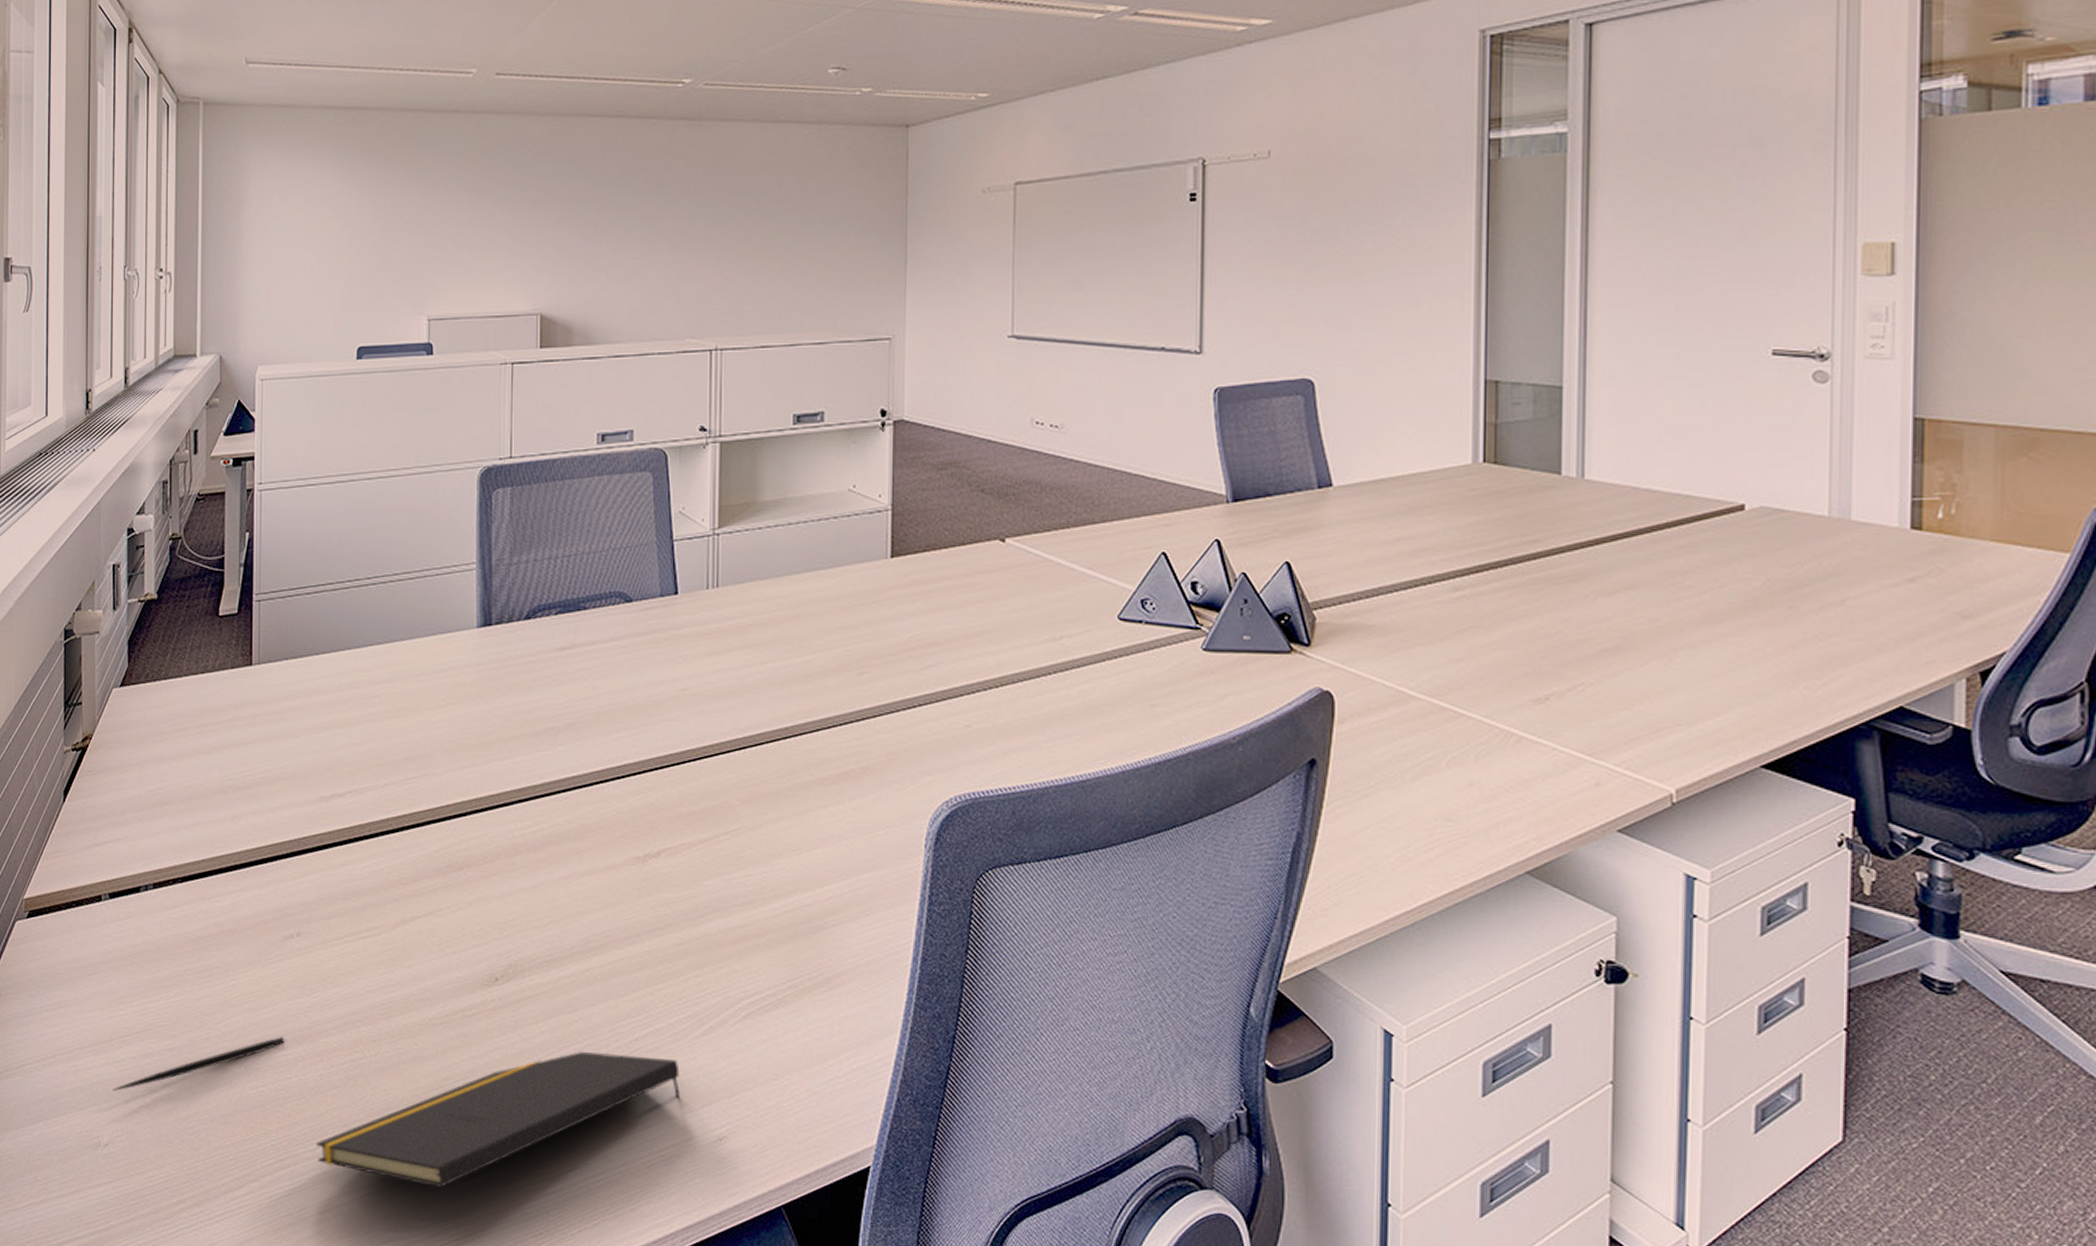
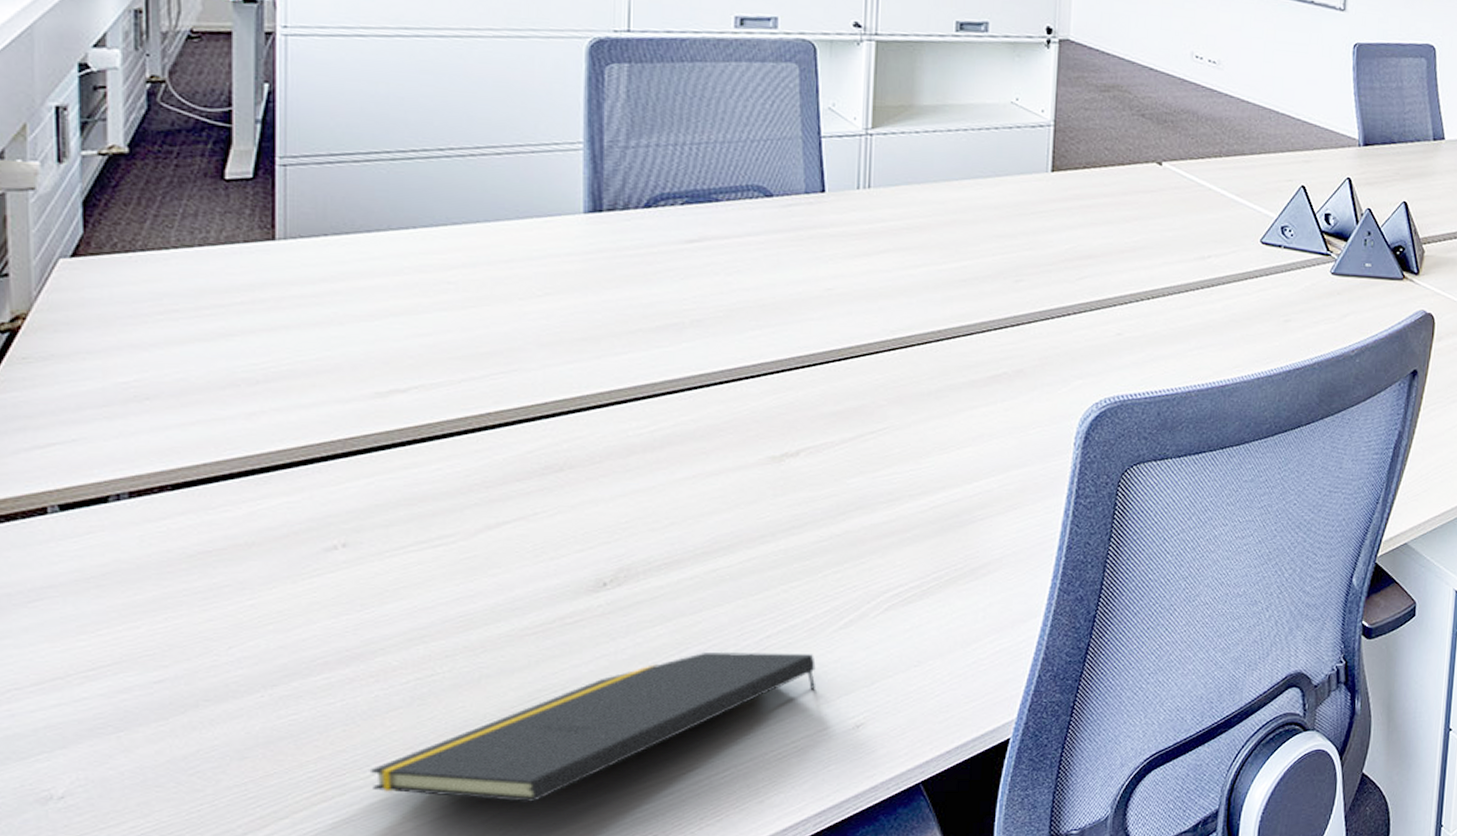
pen: present [112,1037,285,1091] -> none [70,659,326,735]

